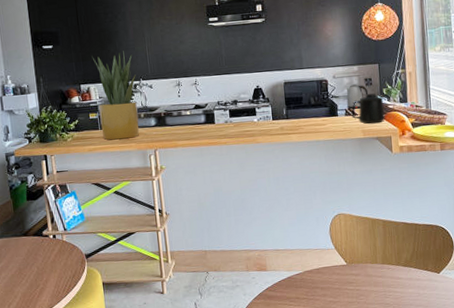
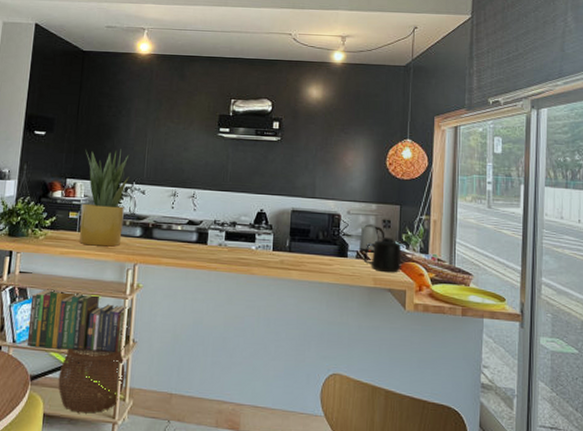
books: none [72,180,131,232] -> present [26,288,99,350]
woven basket: none [108,223,165,278] -> present [58,347,126,414]
books: none [124,186,162,227] -> present [86,304,132,353]

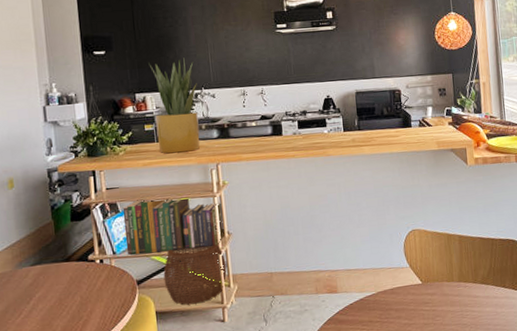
kettle: present [359,224,385,253] -> none [420,94,443,120]
mug: present [363,238,402,273] -> none [425,104,460,136]

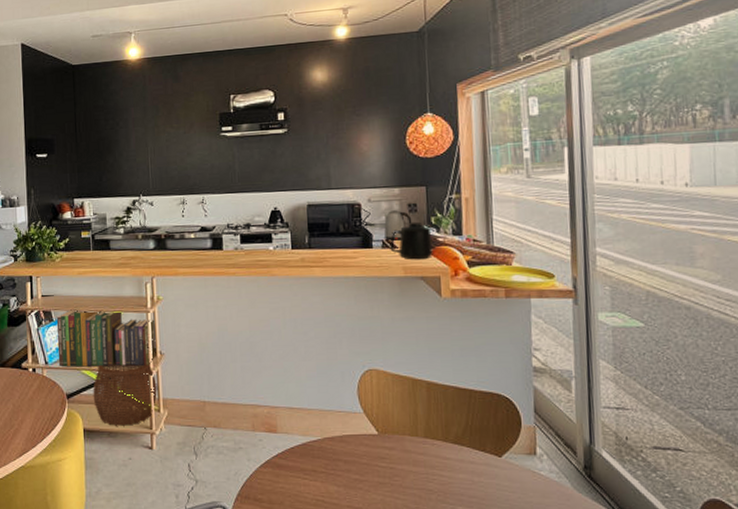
planter: present [148,58,200,154] -> none [88,162,136,263]
kettle: none [420,94,443,120] -> present [384,210,412,241]
mug: none [425,104,460,136] -> present [389,222,433,260]

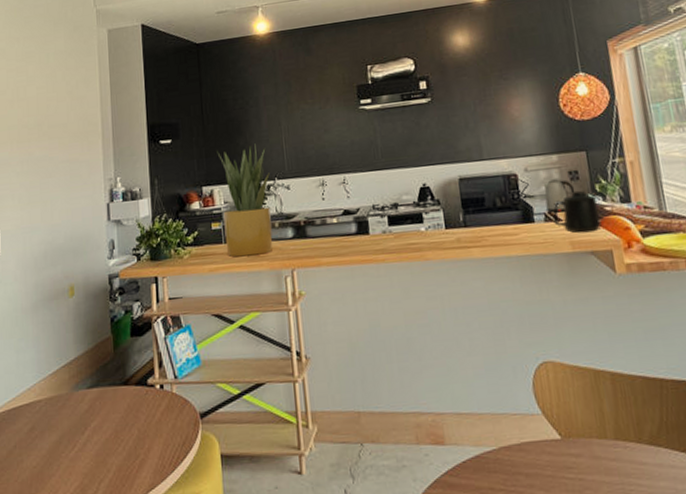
books: present [57,308,122,367] -> none [187,310,261,381]
planter: none [88,162,136,263] -> present [217,143,273,258]
woven basket: present [93,362,157,426] -> none [230,371,304,448]
books: present [113,319,155,366] -> none [251,318,300,376]

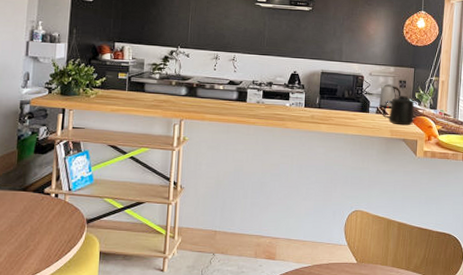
planter: present [217,143,273,258] -> none [128,15,174,104]

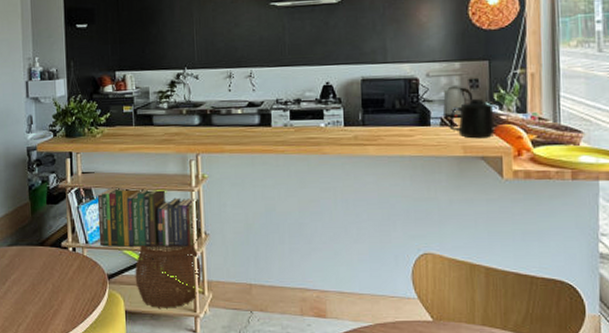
books: none [82,141,149,196] -> present [98,186,165,247]
woven basket: none [112,193,174,250] -> present [135,242,202,308]
books: none [137,155,179,197] -> present [156,197,200,246]

